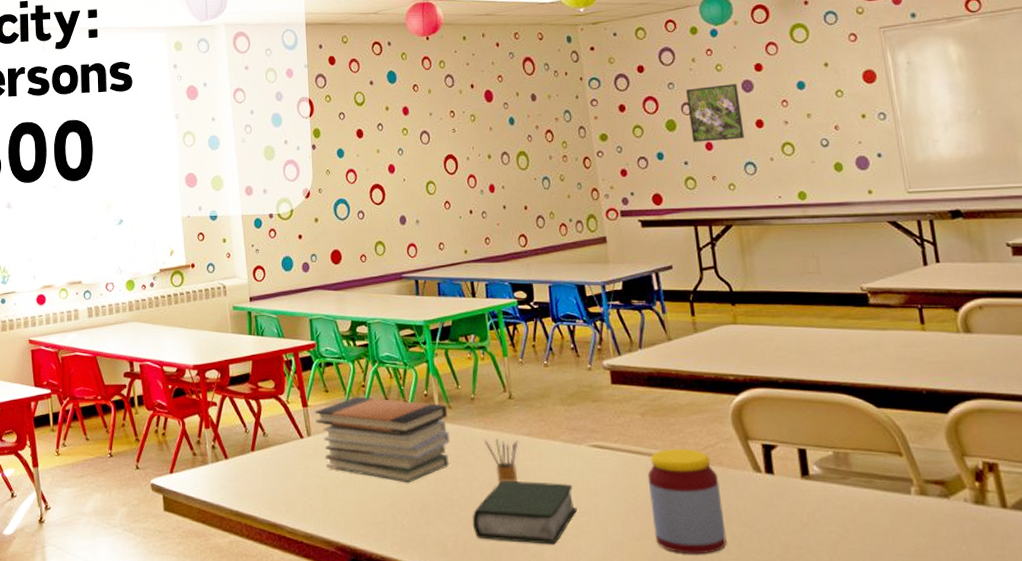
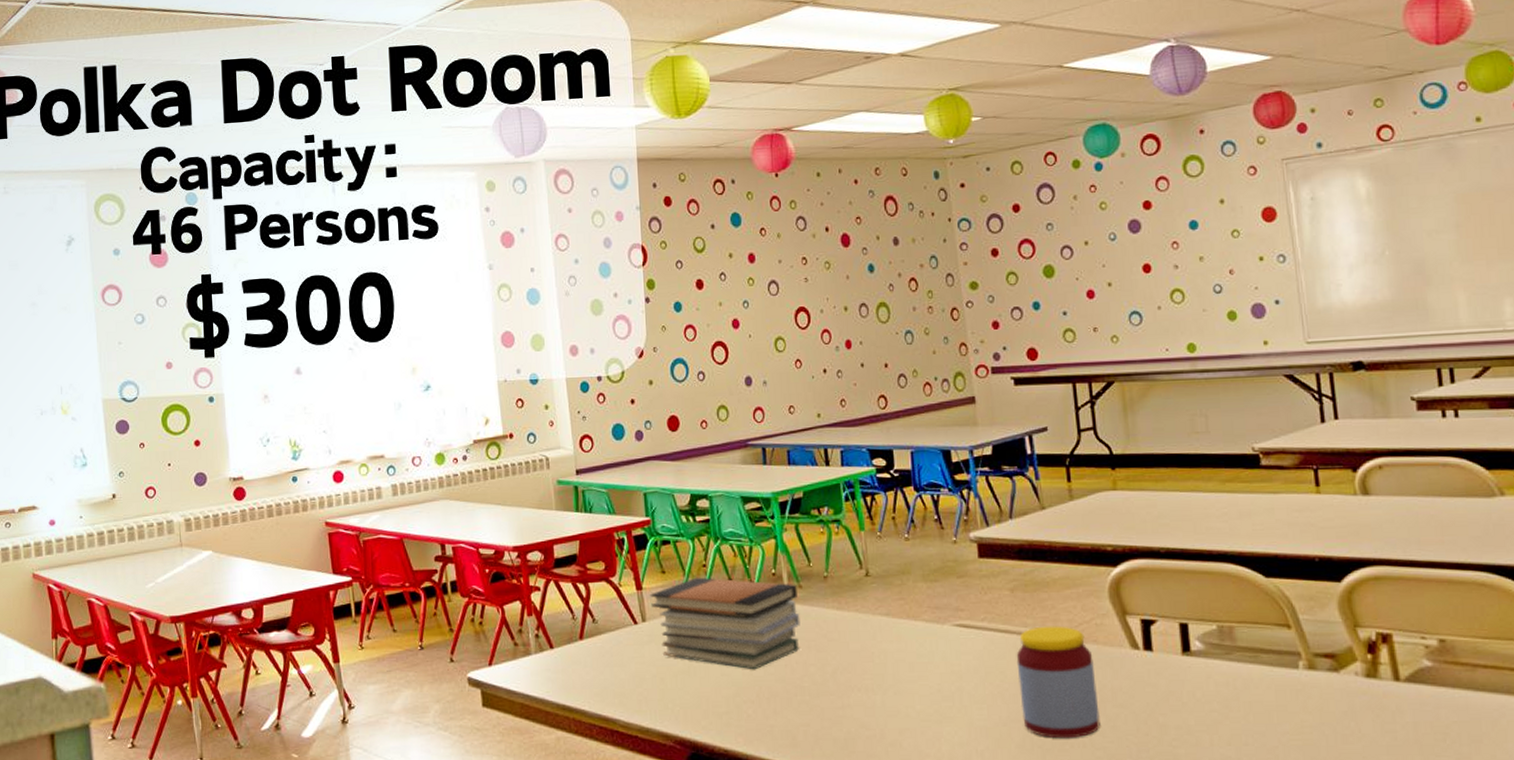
book: present [472,480,578,545] -> none [824,664,940,732]
pencil box: present [484,438,519,484] -> none [838,619,876,668]
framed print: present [686,84,745,142] -> none [1067,224,1130,290]

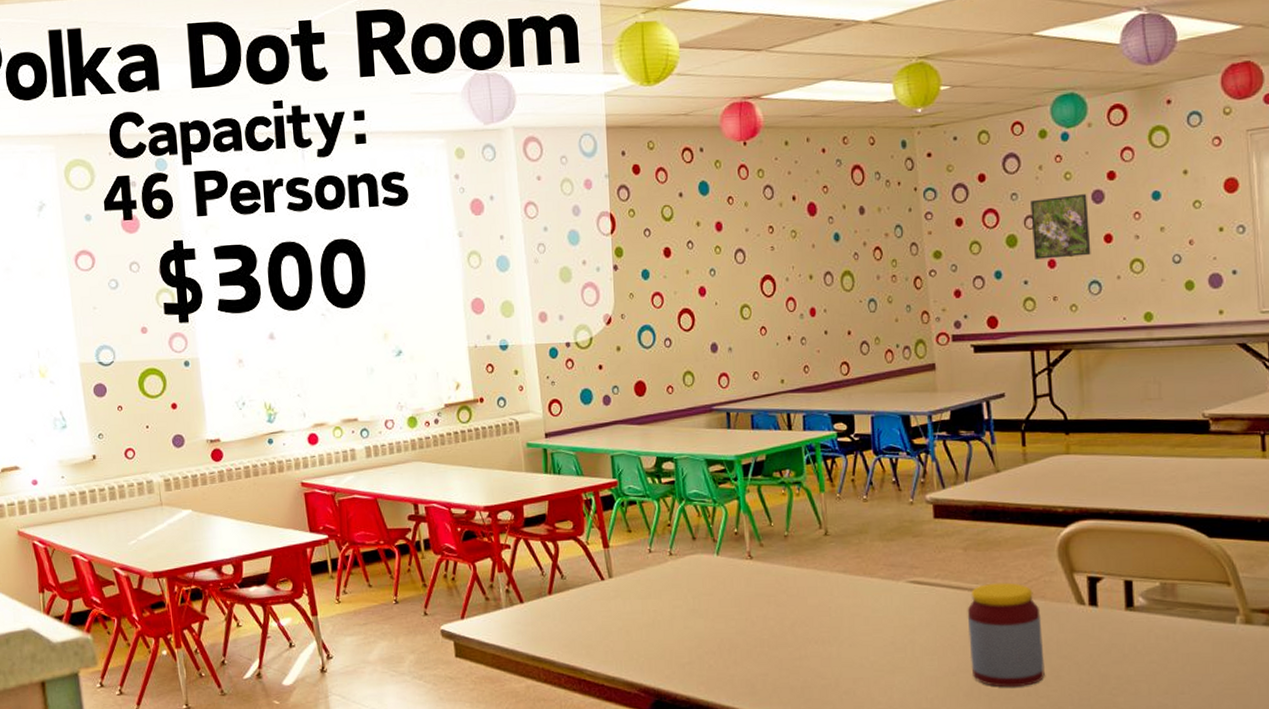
book stack: present [649,577,800,670] -> none [616,536,761,624]
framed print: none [1067,224,1130,290] -> present [1031,194,1091,259]

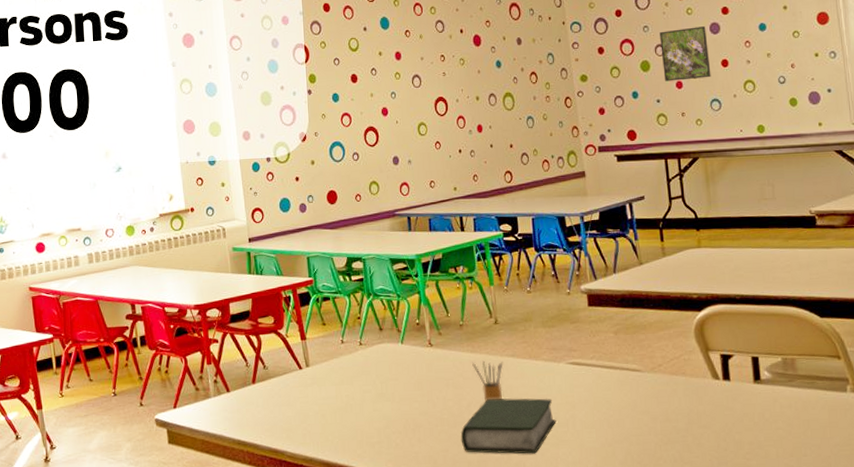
book: none [782,618,893,681] -> present [460,398,556,454]
pencil box: none [798,576,833,622] -> present [472,360,503,402]
jar: present [967,582,1045,687] -> none [619,361,688,455]

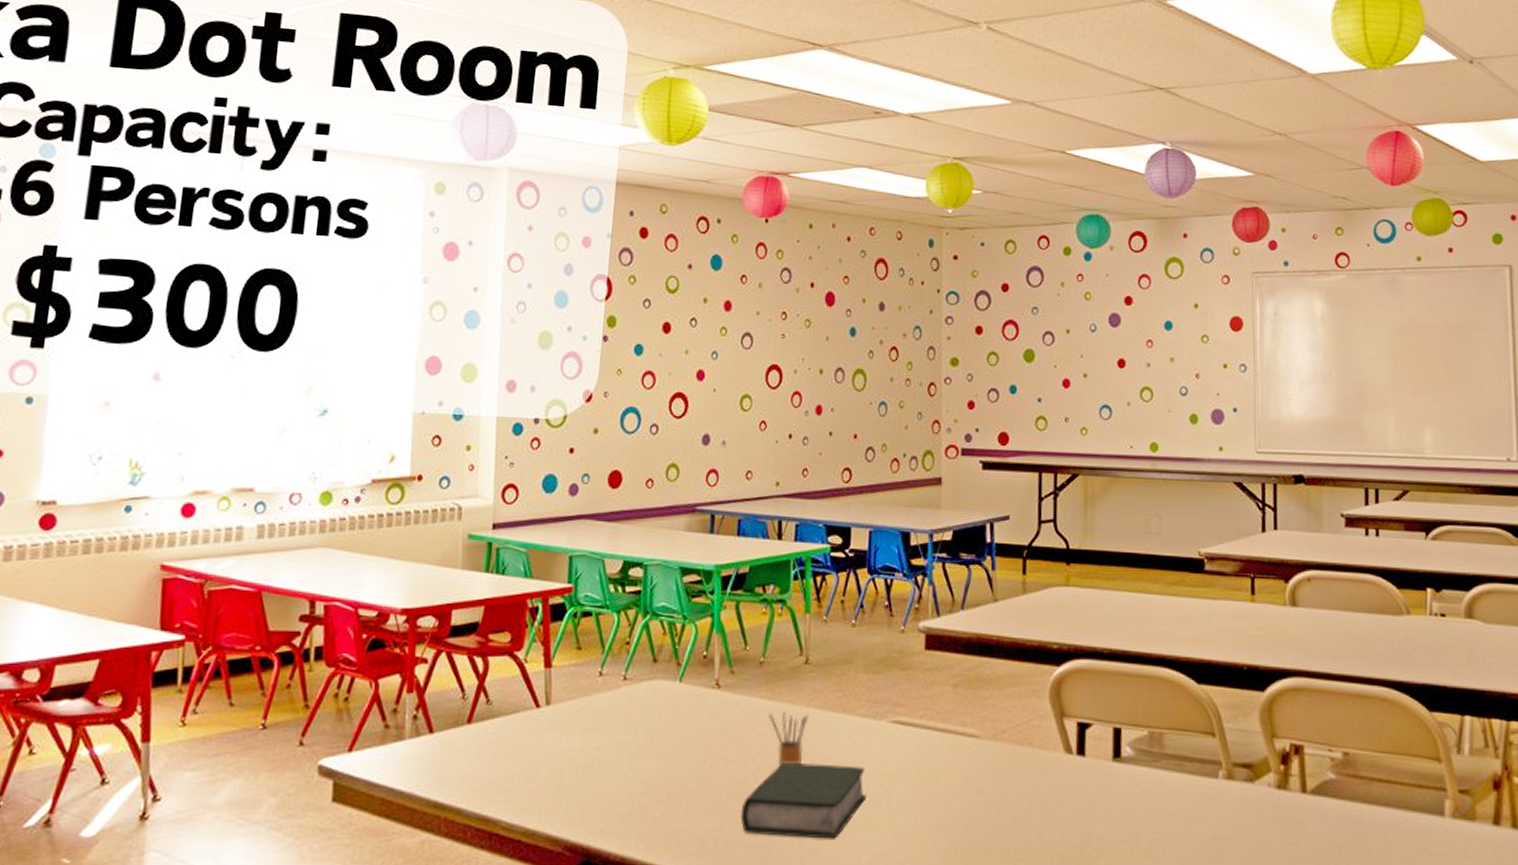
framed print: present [660,26,711,81] -> none [1049,315,1105,379]

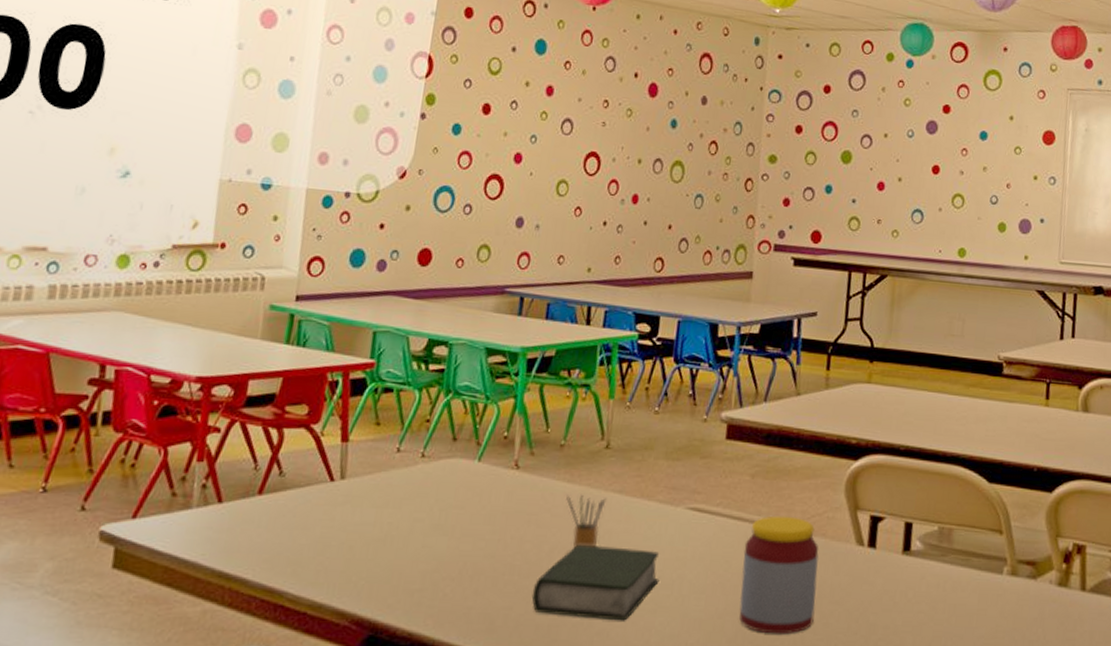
jar: none [949,726,1027,848] -> present [739,515,819,635]

